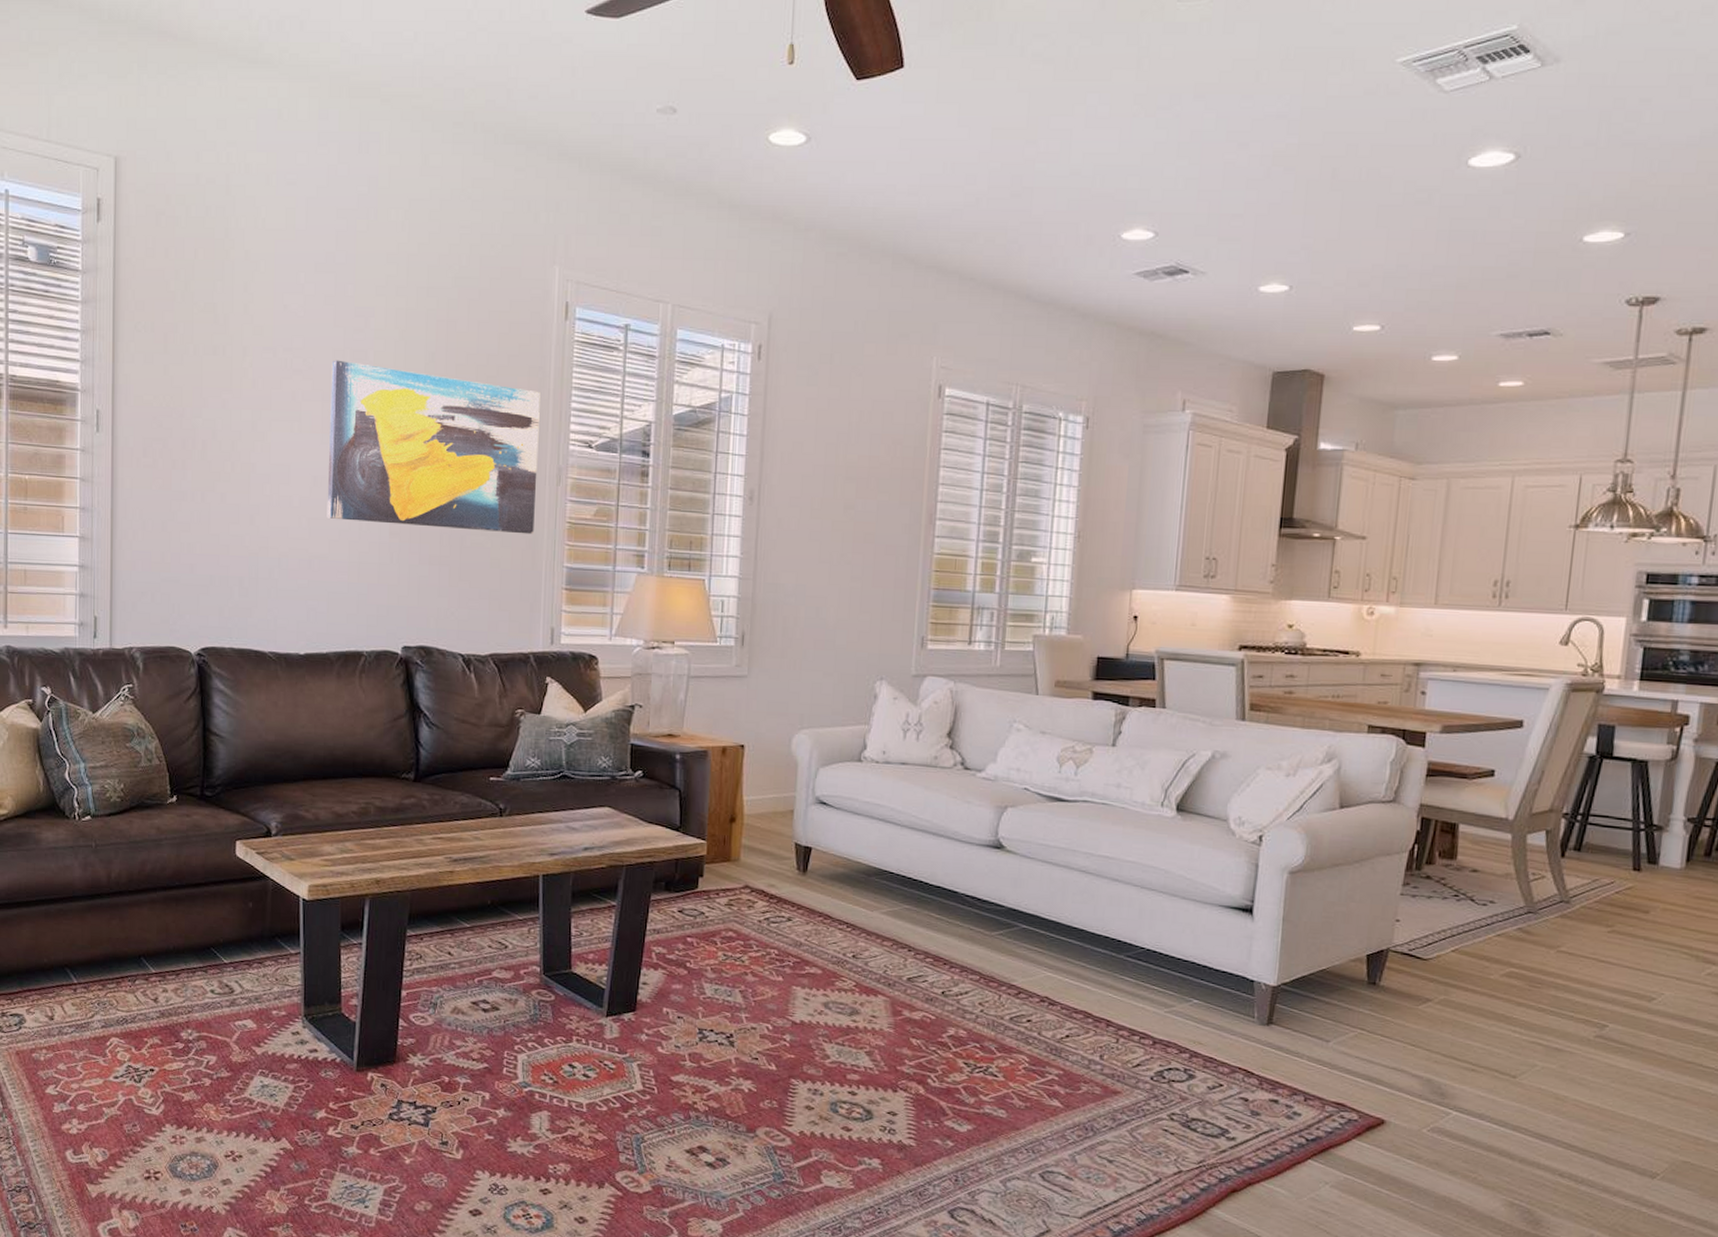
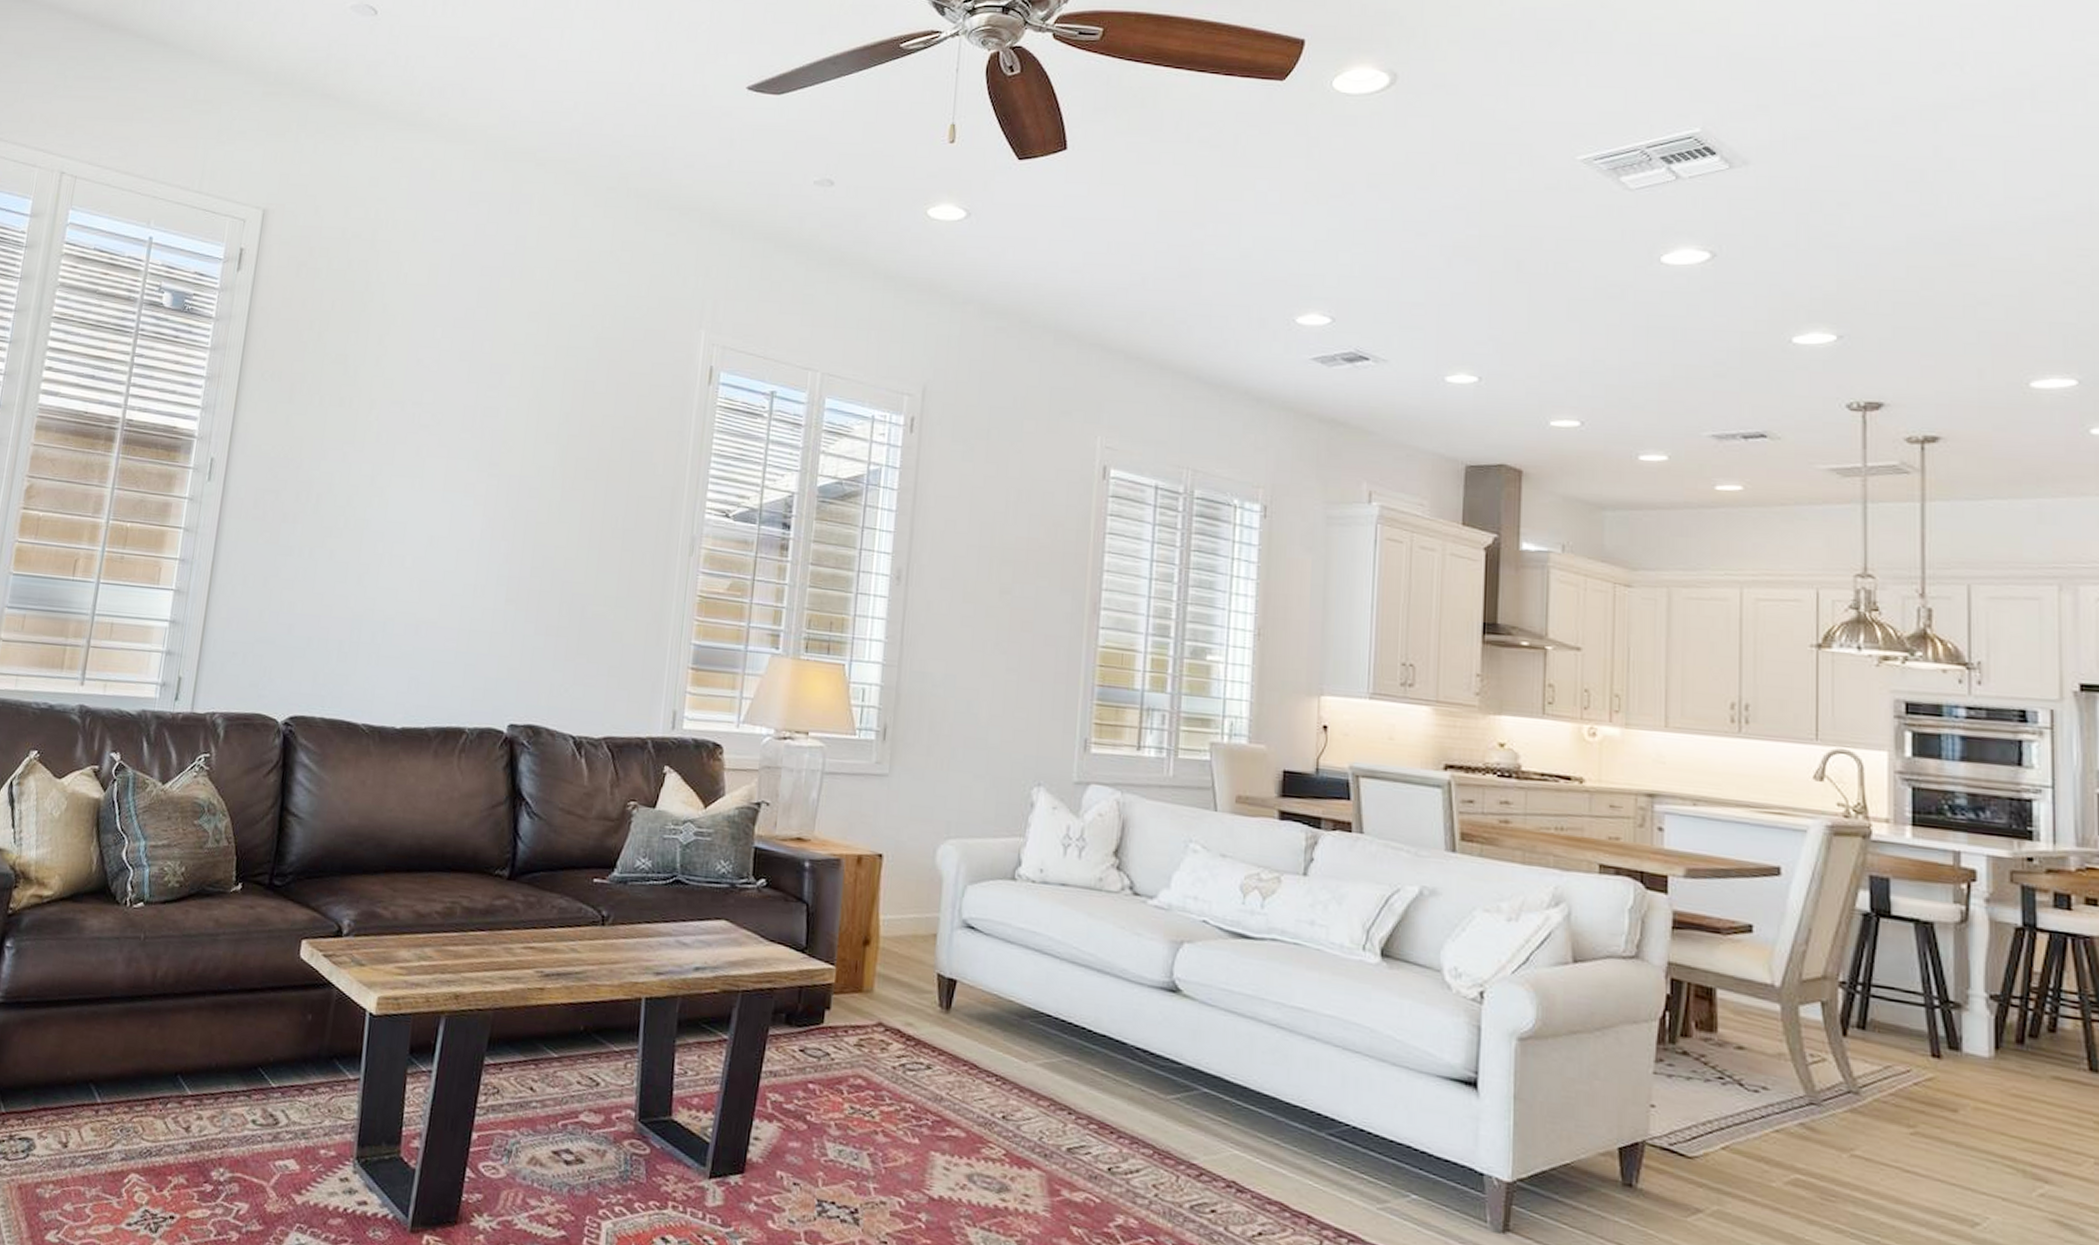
wall art: present [327,360,540,535] -> none [440,416,678,608]

